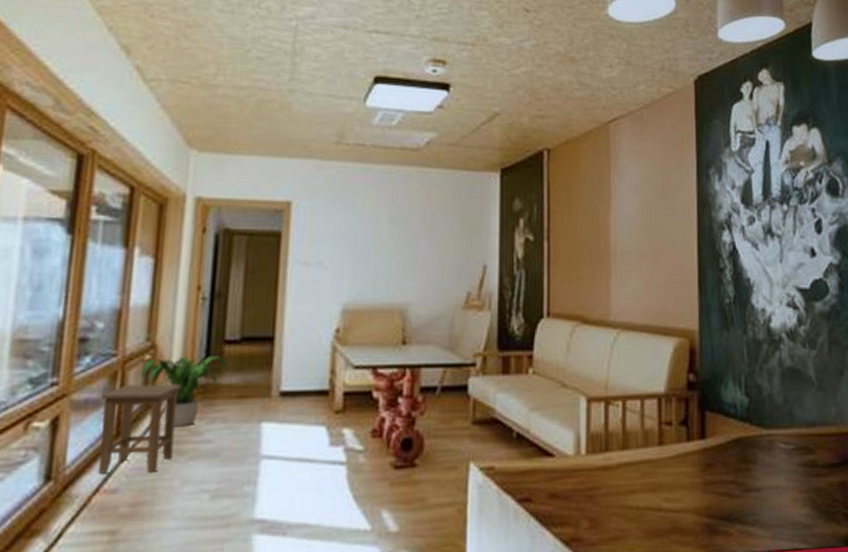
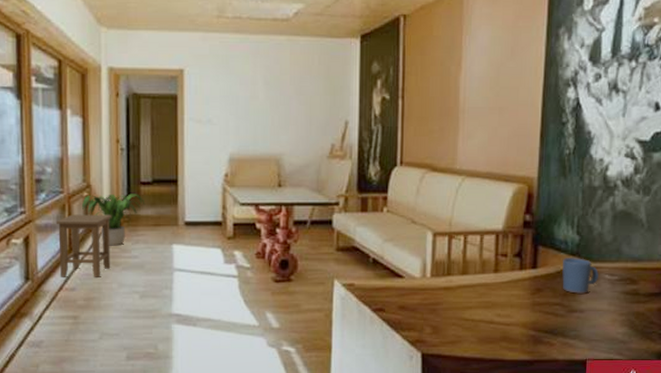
mug: none [732,424,773,468] -> present [562,258,599,294]

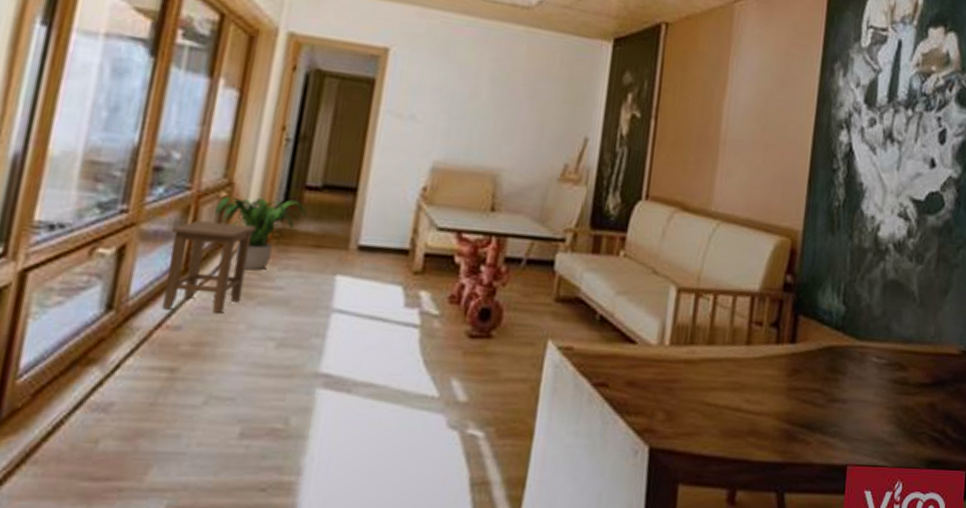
mug: present [562,258,599,294] -> none [823,332,865,379]

